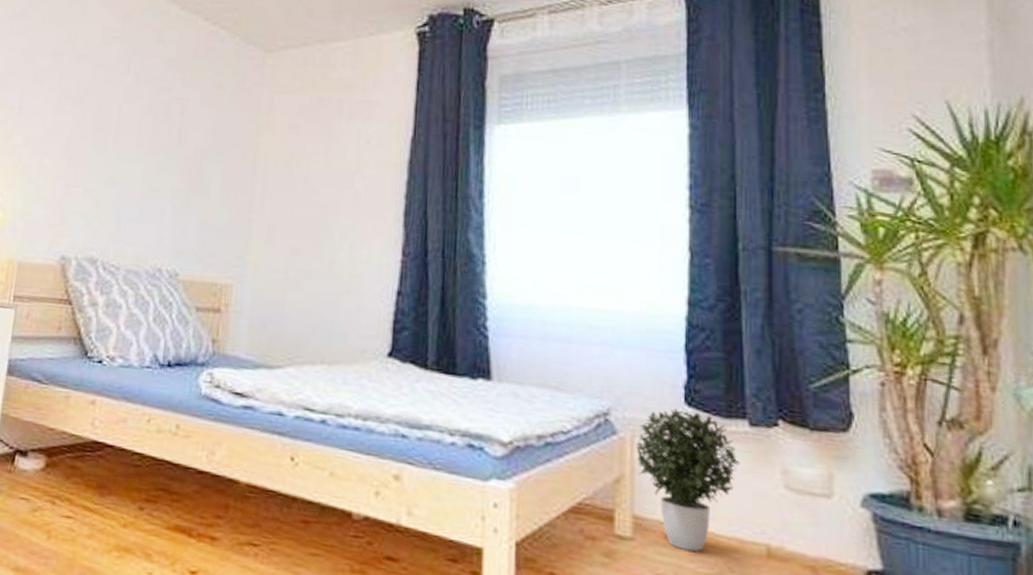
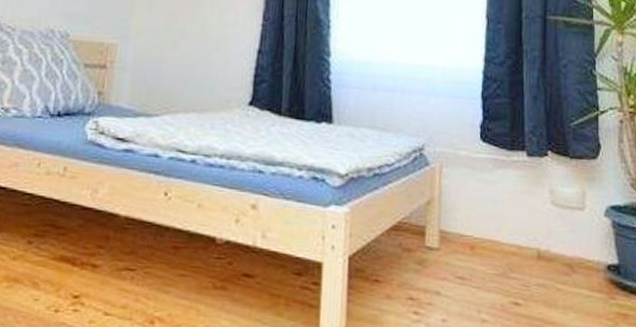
potted plant: present [636,408,740,552] -> none [443,144,520,257]

